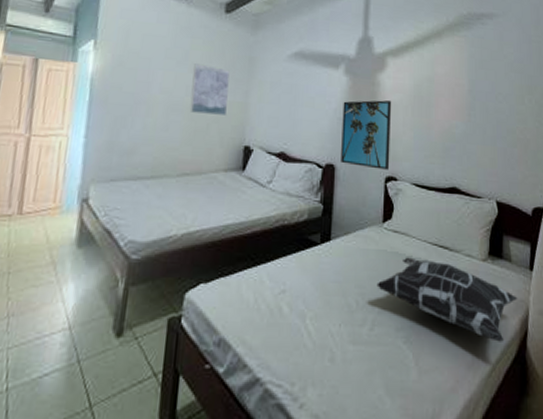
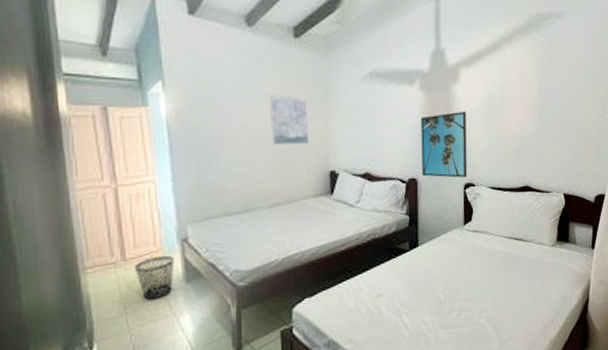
wastebasket: none [28,214,71,262] -> present [135,255,175,300]
decorative pillow: present [376,257,518,342] -> none [461,251,581,310]

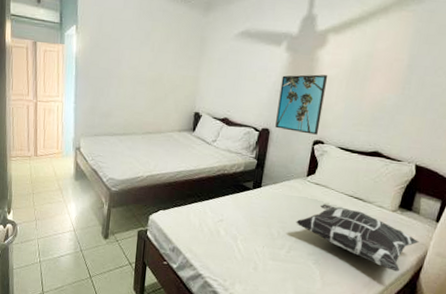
wastebasket: present [135,255,175,300] -> none [42,157,69,188]
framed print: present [270,95,308,145] -> none [151,43,184,87]
decorative pillow: none [461,251,581,310] -> present [296,204,419,272]

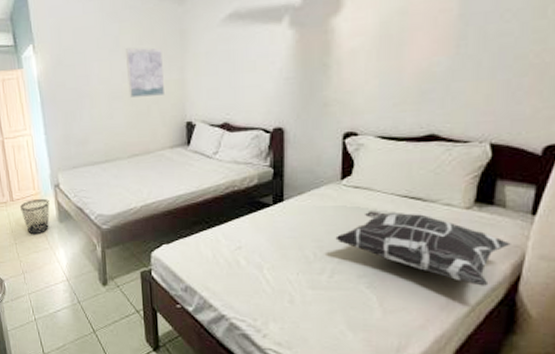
wastebasket: none [42,157,69,188] -> present [20,198,50,235]
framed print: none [151,43,184,87] -> present [126,47,164,98]
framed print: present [275,74,328,135] -> none [289,48,351,126]

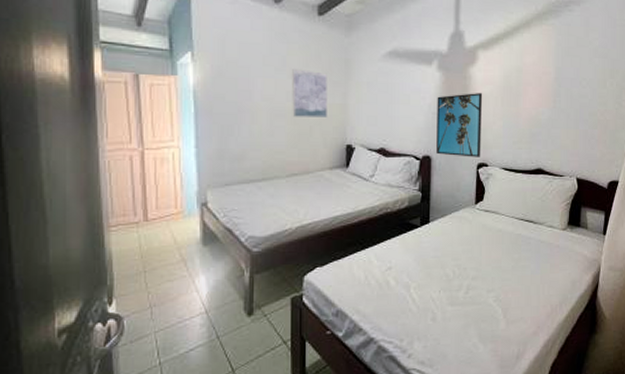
wastebasket: present [20,198,50,235] -> none [156,218,193,261]
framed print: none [289,48,351,126] -> present [436,93,483,157]
decorative pillow: present [335,210,511,286] -> none [470,231,592,294]

